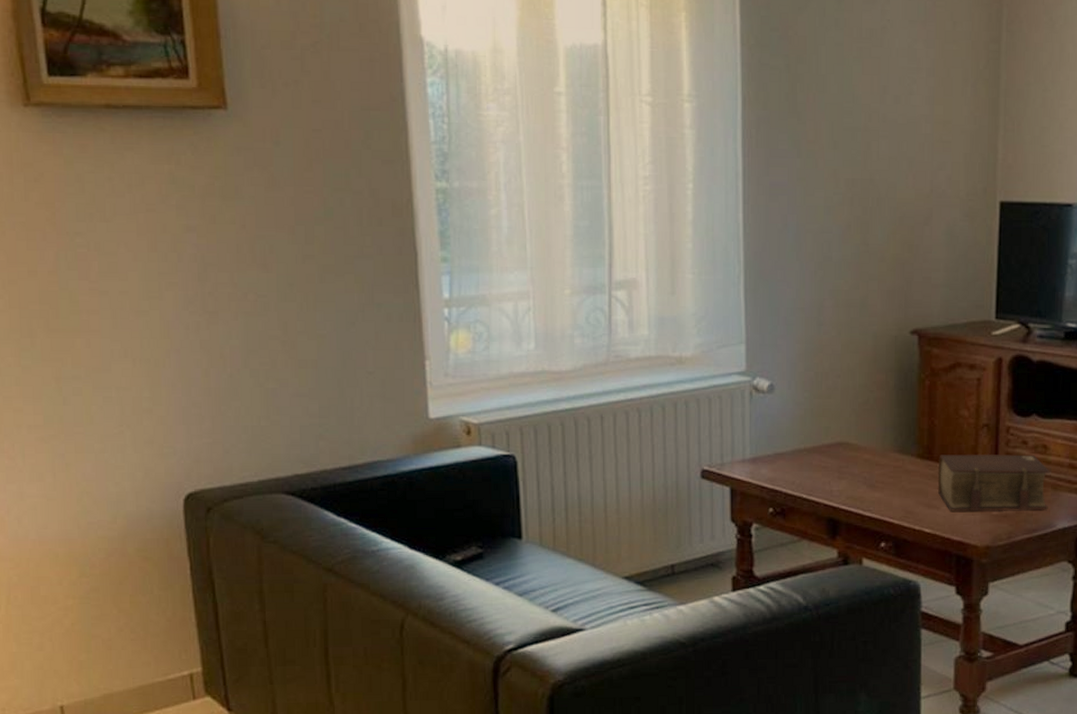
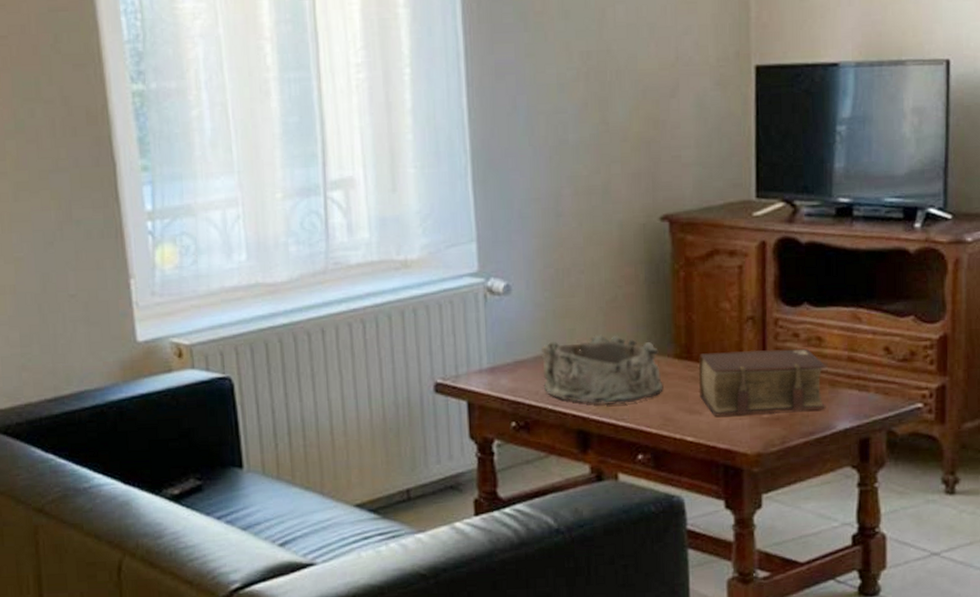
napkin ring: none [799,433,906,496] -> present [542,334,663,405]

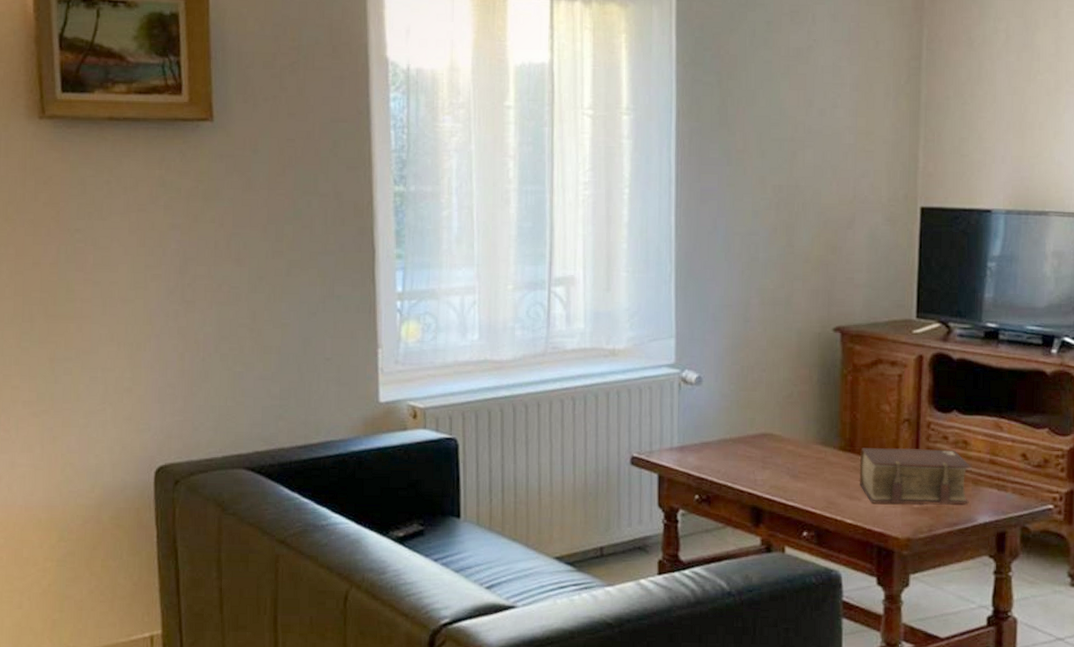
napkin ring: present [542,334,663,405] -> none [724,425,829,486]

